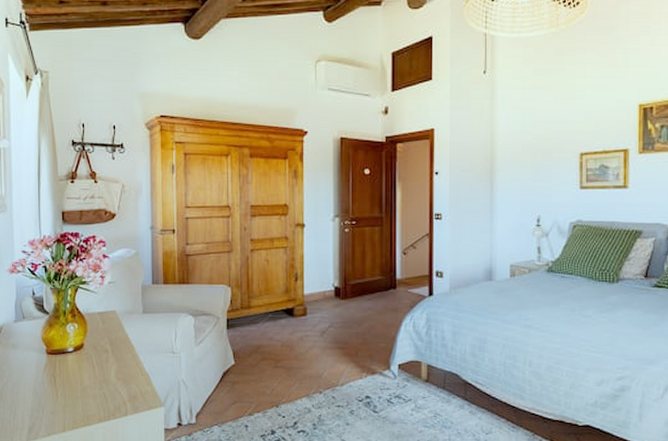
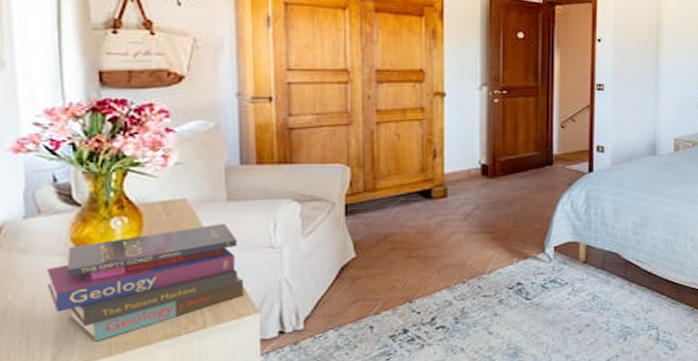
books: none [27,331,153,420] -> present [46,223,243,342]

